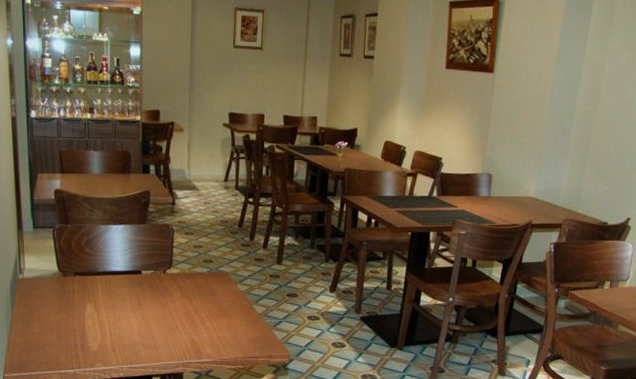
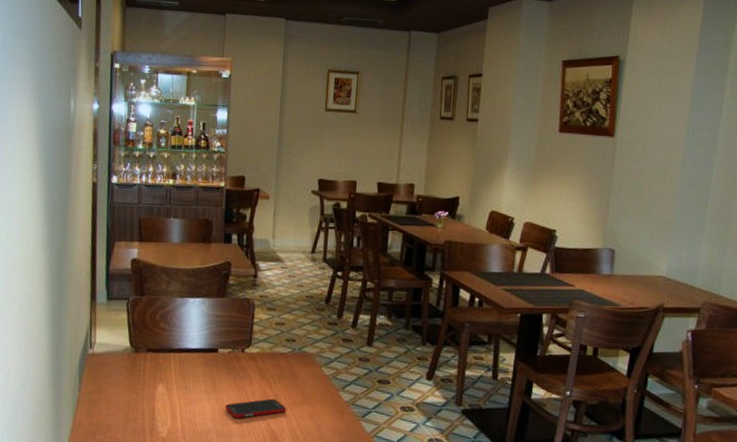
cell phone: none [150,313,206,332] -> present [225,398,286,419]

